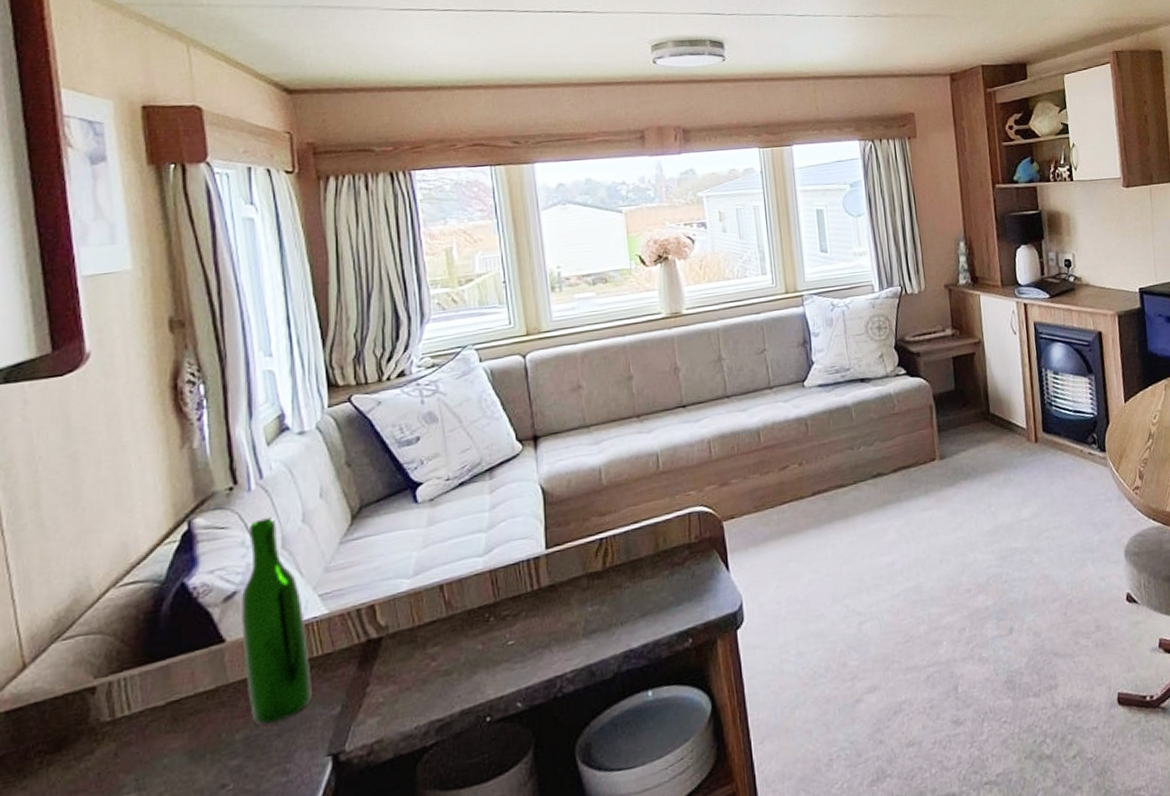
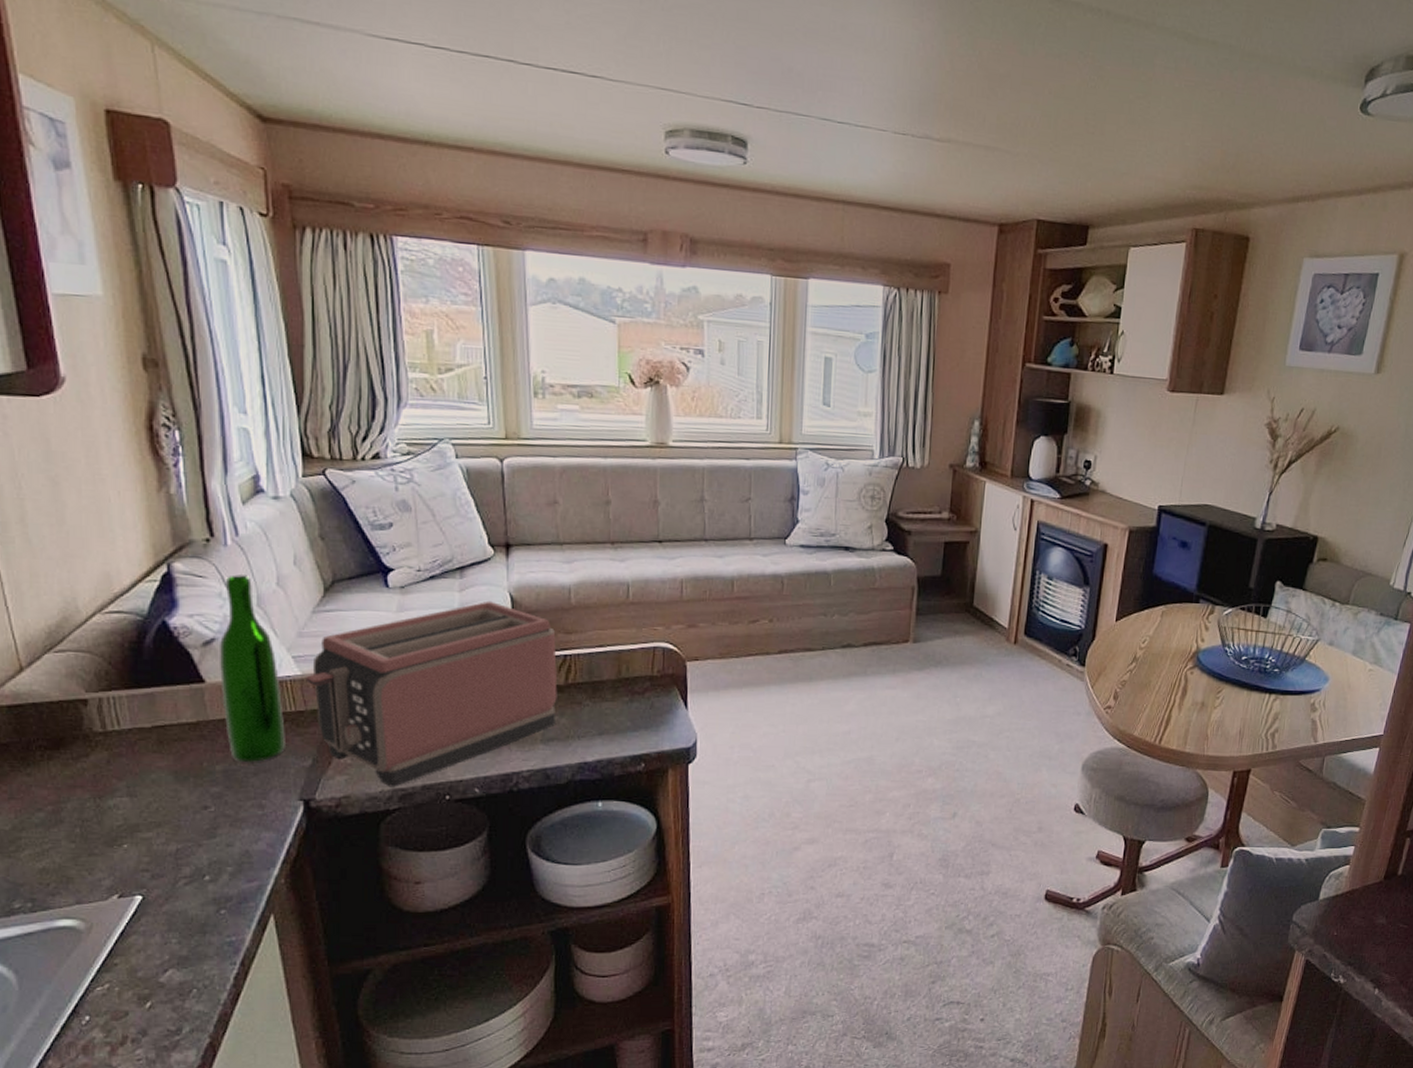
toaster: none [333,497,596,721] -> present [306,600,557,787]

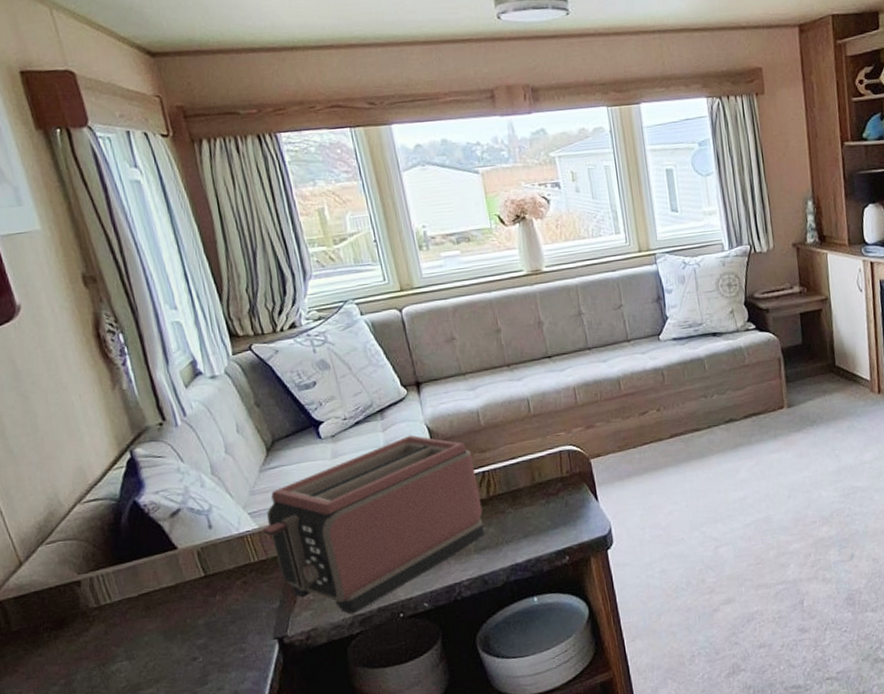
wine bottle: present [220,575,285,762] -> none [181,449,255,614]

